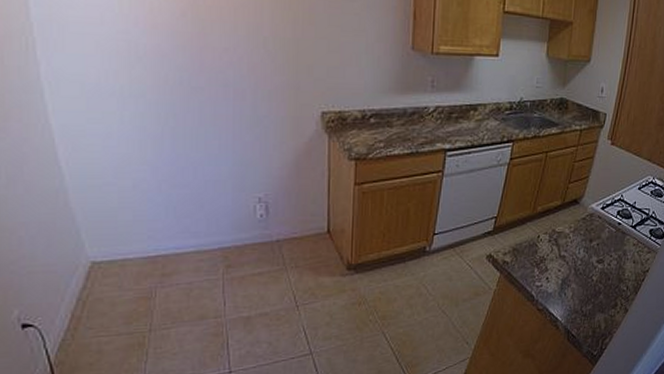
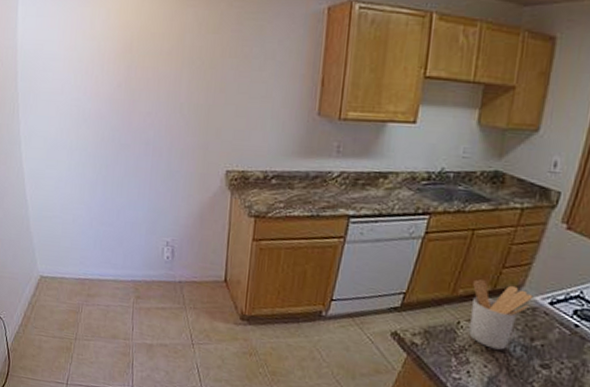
utensil holder: none [547,196,590,254] -> present [469,279,533,350]

